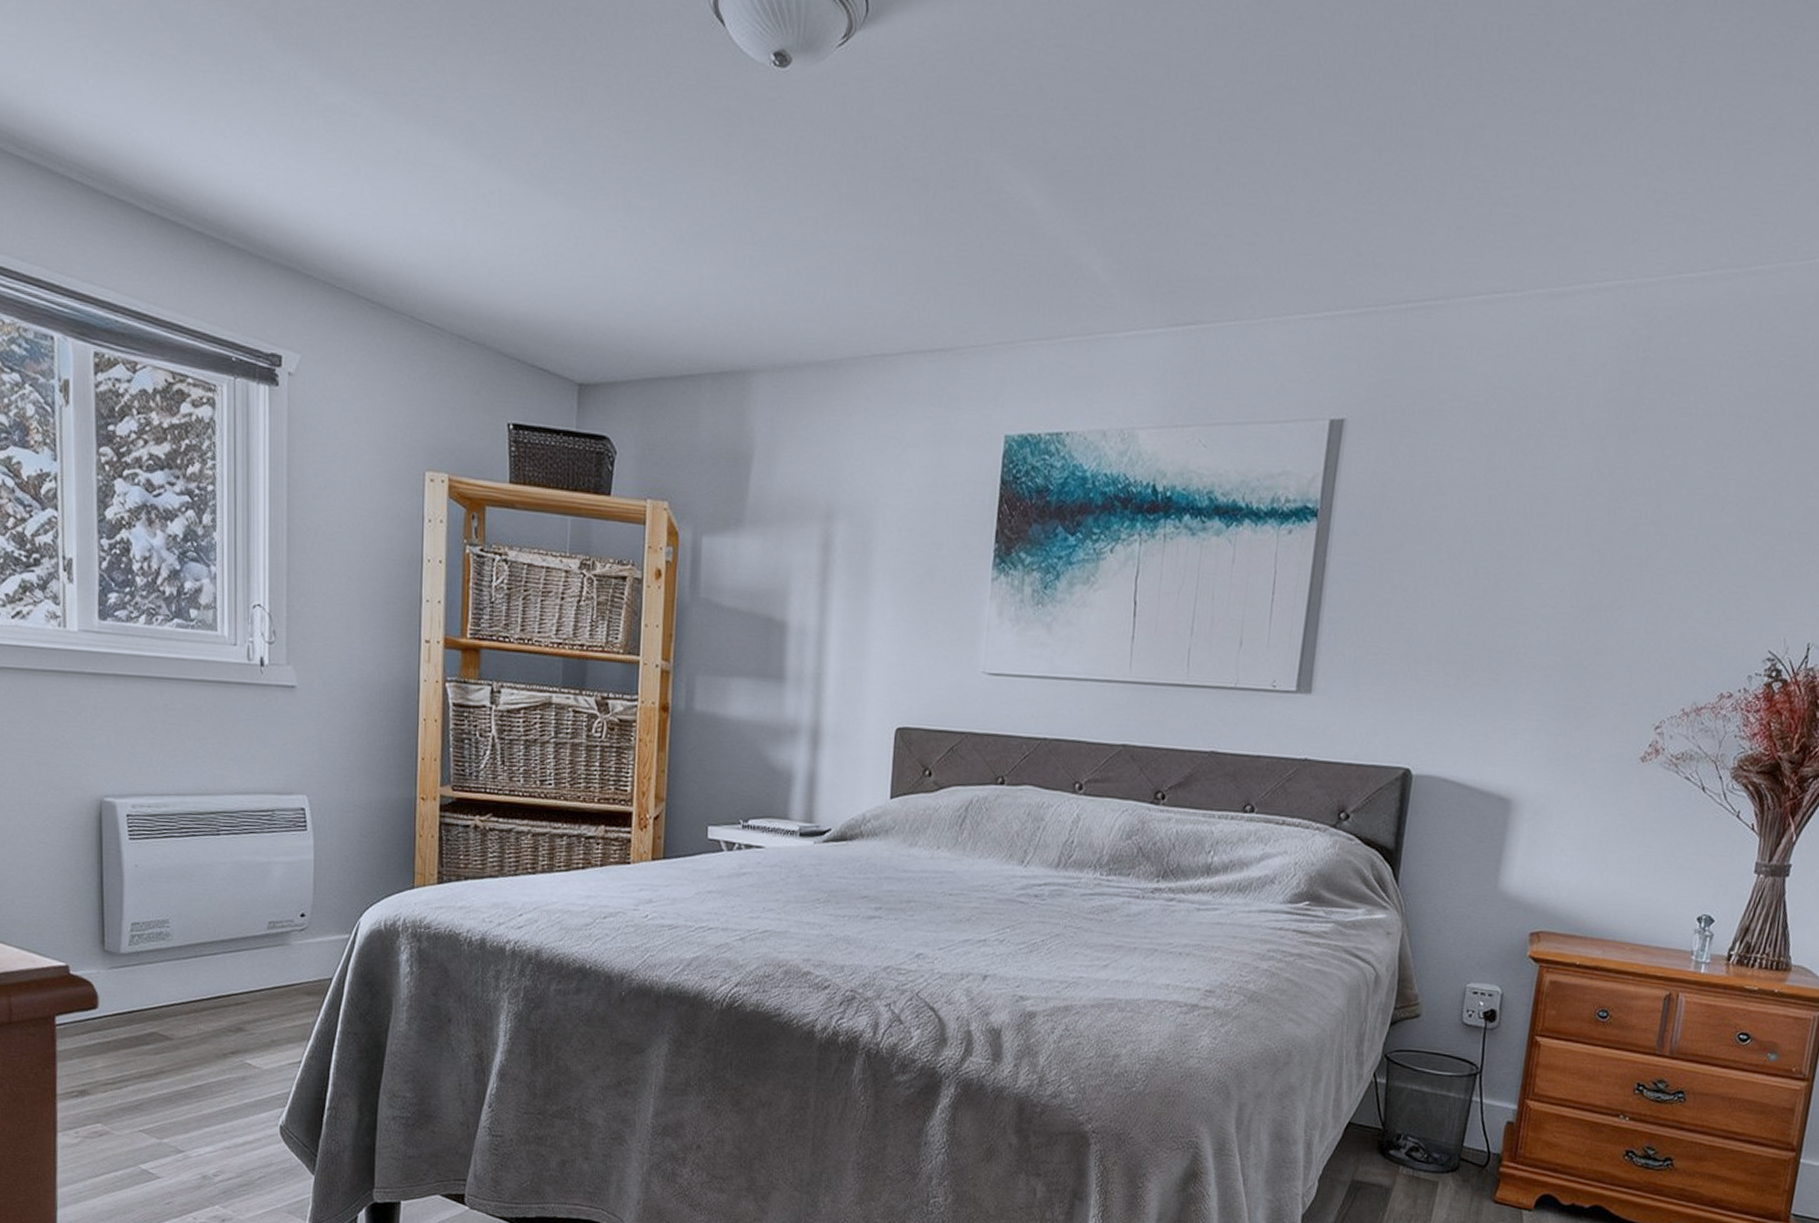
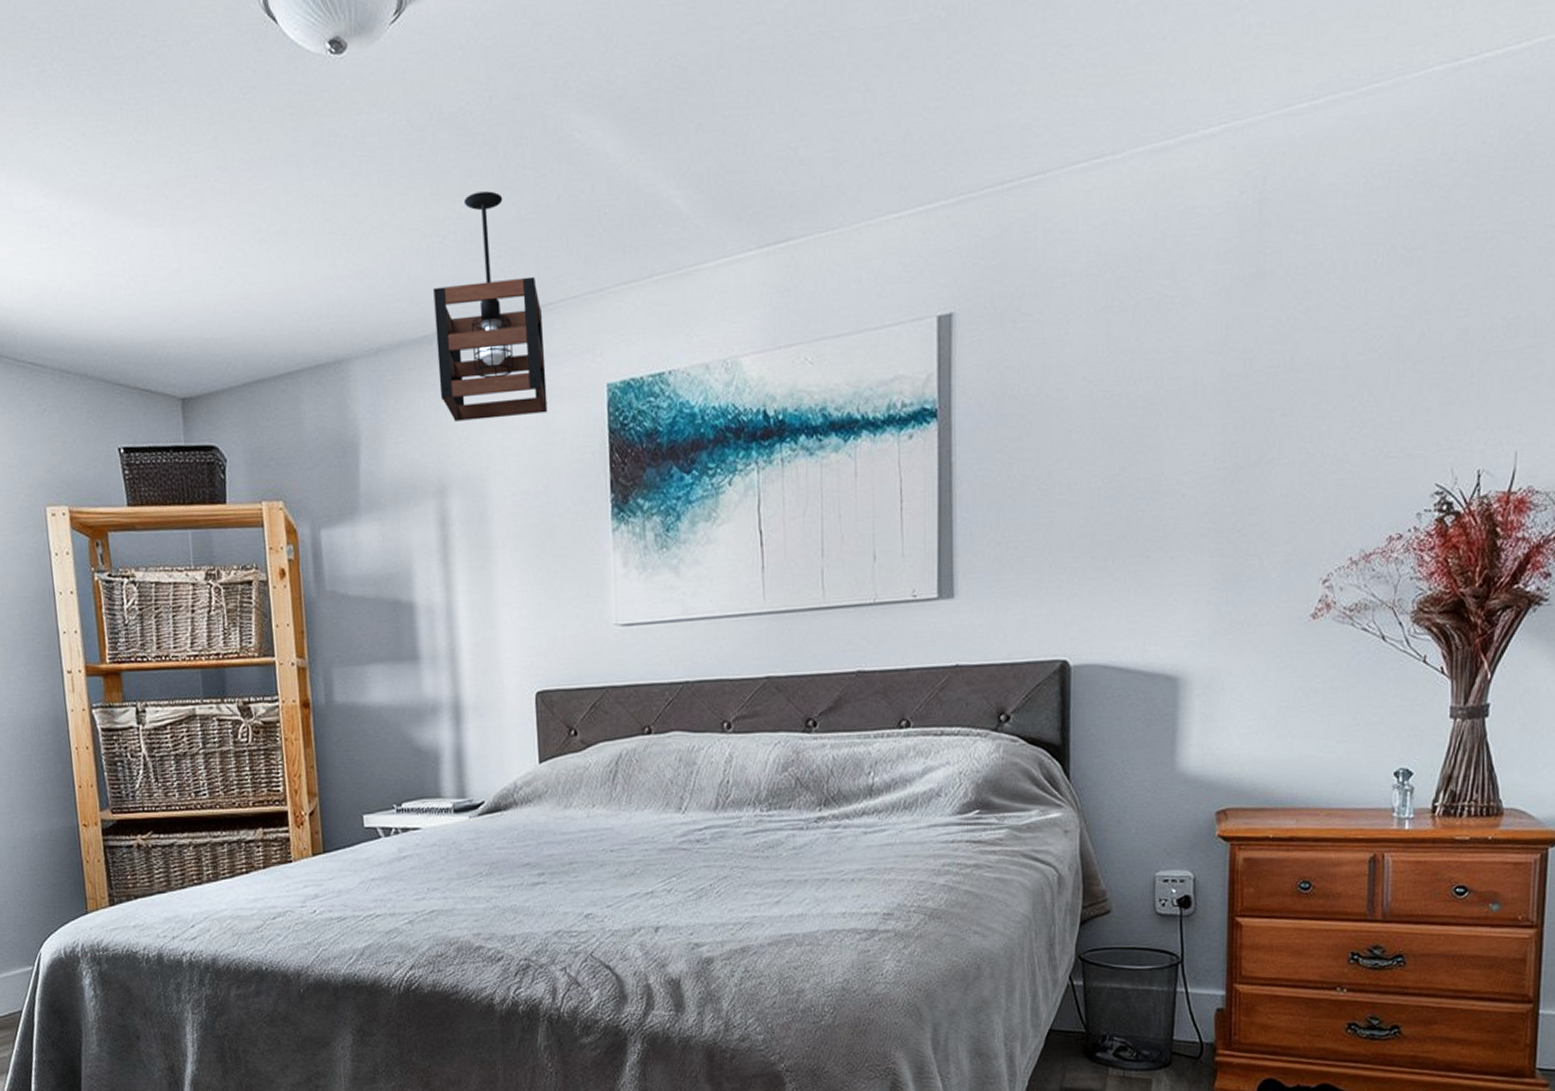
pendant light: none [839,226,950,455] -> present [433,191,548,421]

